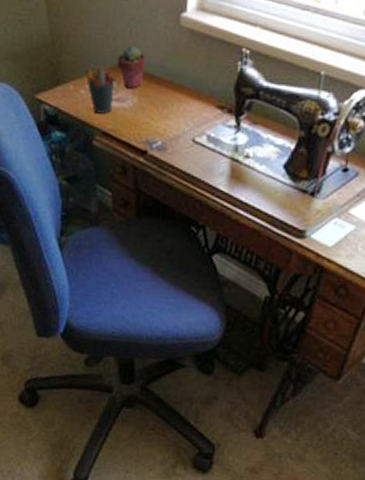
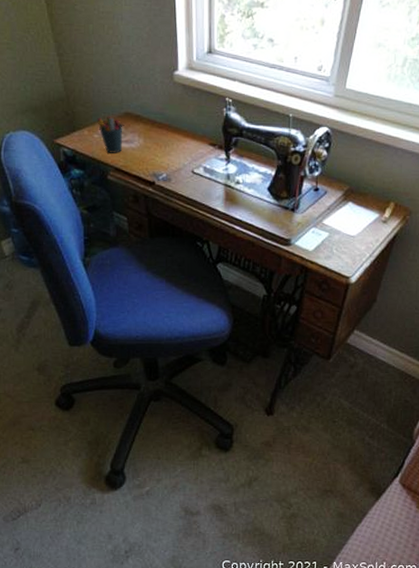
potted succulent: present [117,45,147,89] -> none [123,97,148,133]

